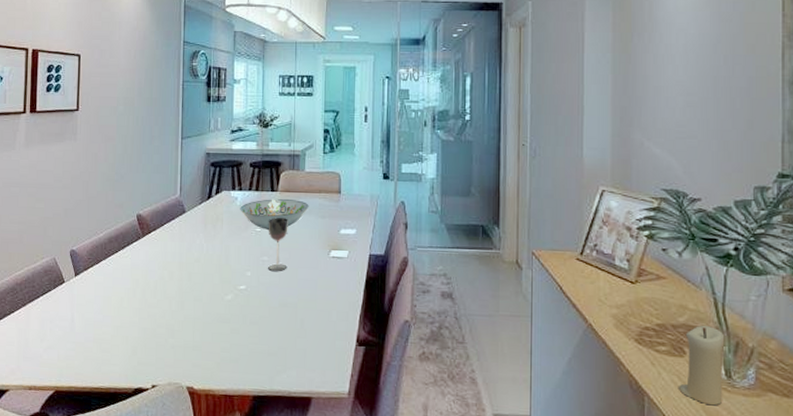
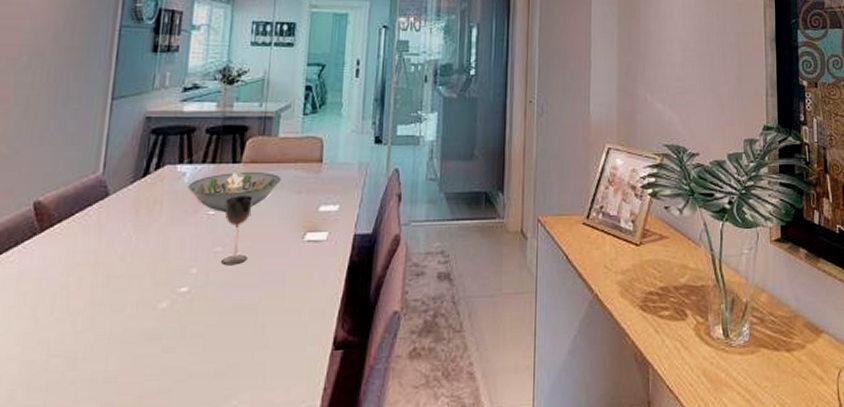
candle: present [679,326,724,406] -> none [681,285,722,370]

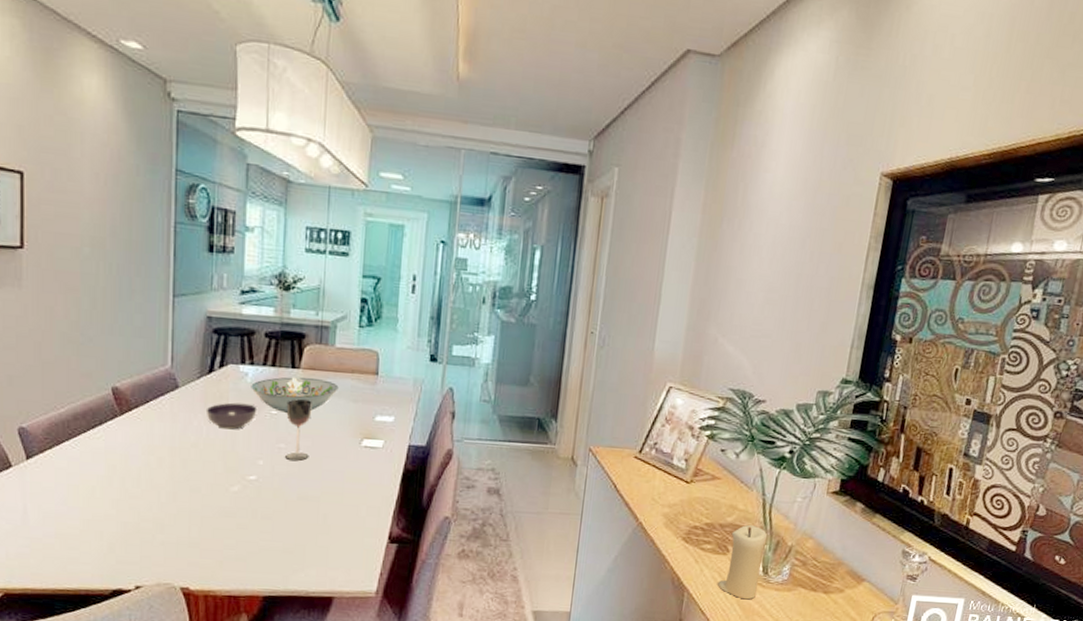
bowl: none [136,206,194,237] -> present [205,402,257,430]
candle: none [681,285,722,370] -> present [718,525,767,600]

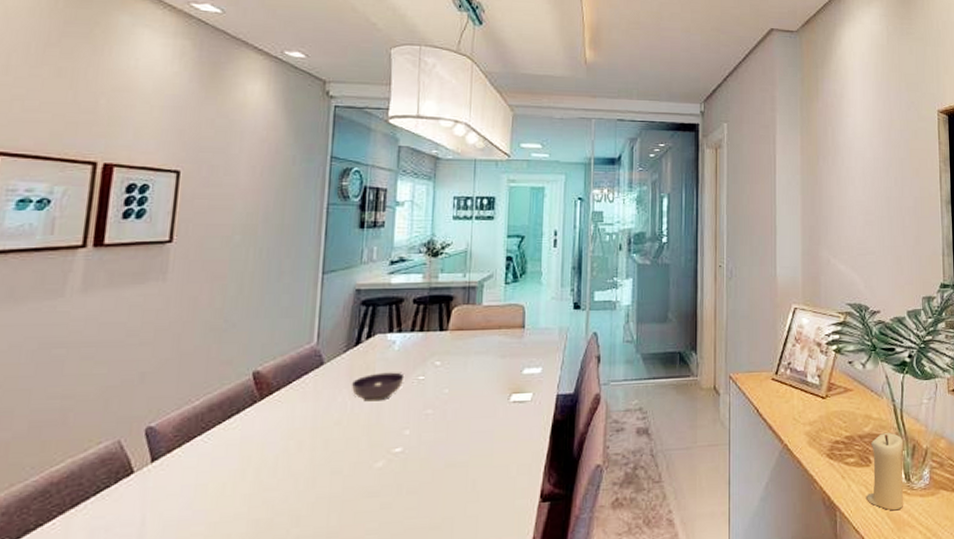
decorative bowl: present [251,377,339,413] -> none [398,339,486,377]
wineglass: present [285,398,312,461] -> none [433,360,460,425]

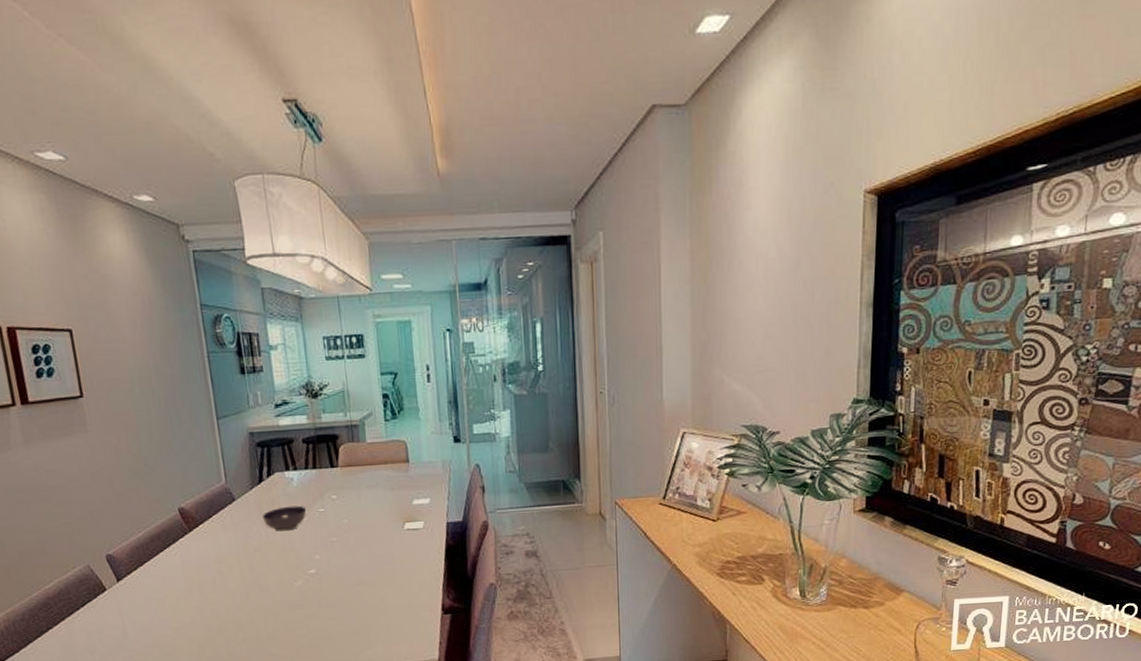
candle: present [866,433,904,511] -> none [758,553,799,624]

